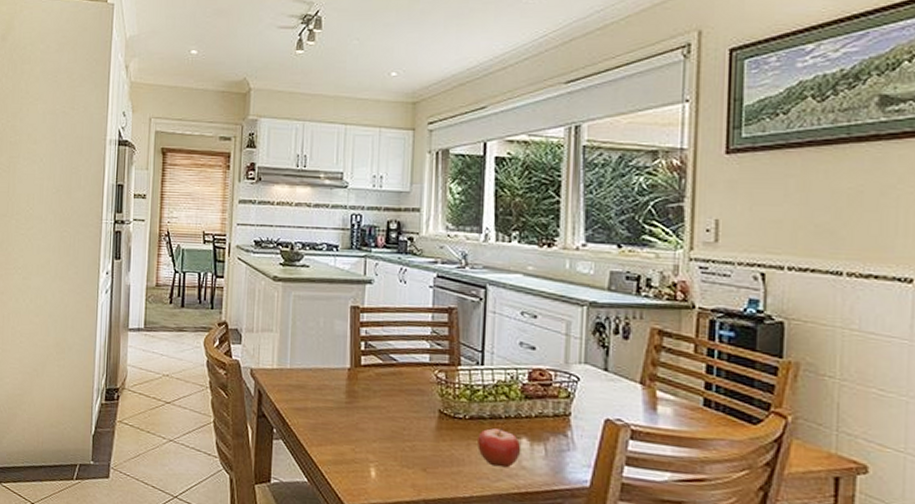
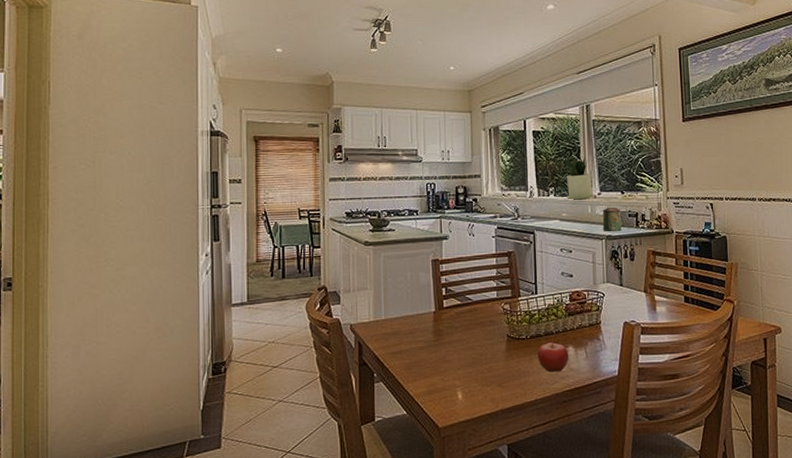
planter: none [536,194,578,251] -> present [566,157,595,200]
canister: none [585,264,615,299] -> present [602,207,622,232]

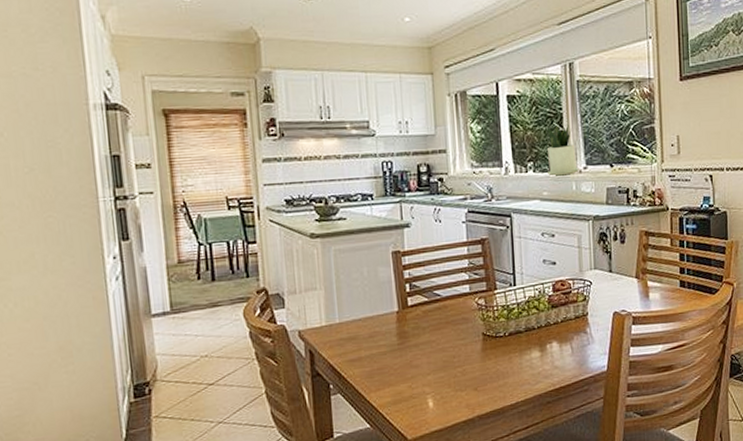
fruit: present [537,341,569,373] -> none [517,337,553,372]
canister: present [602,207,622,232] -> none [589,182,611,212]

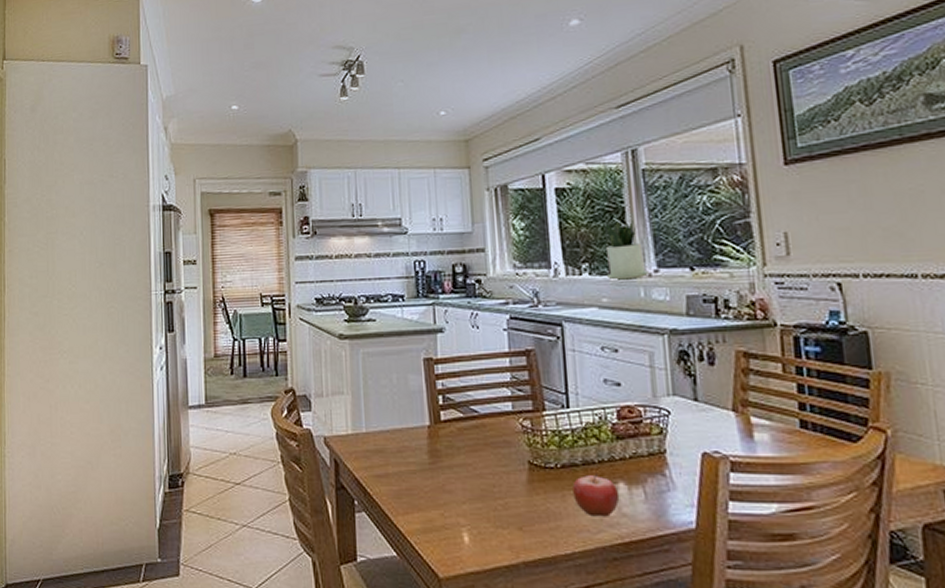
fruit: none [517,337,553,372] -> present [572,474,620,517]

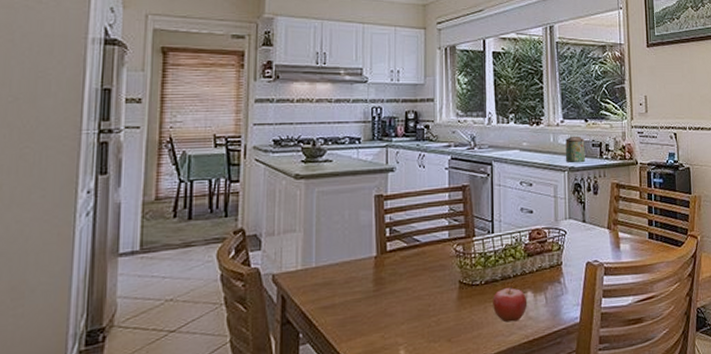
planter: present [605,220,650,280] -> none [528,81,558,128]
canister: none [662,289,694,325] -> present [565,136,585,163]

